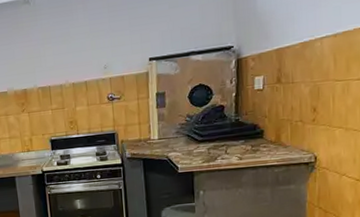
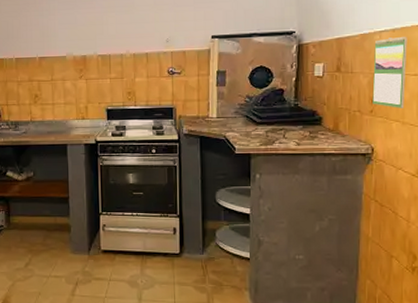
calendar: none [314,41,350,115] -> present [372,37,407,108]

